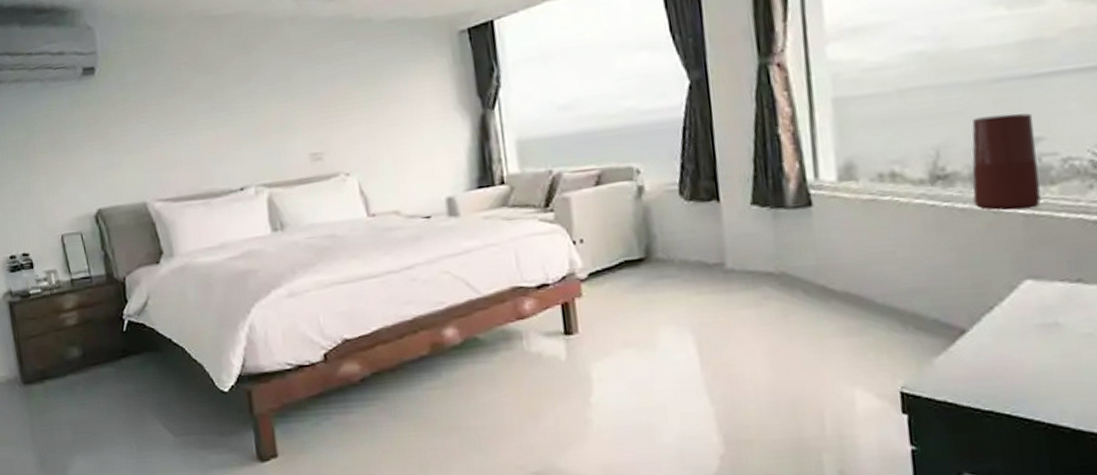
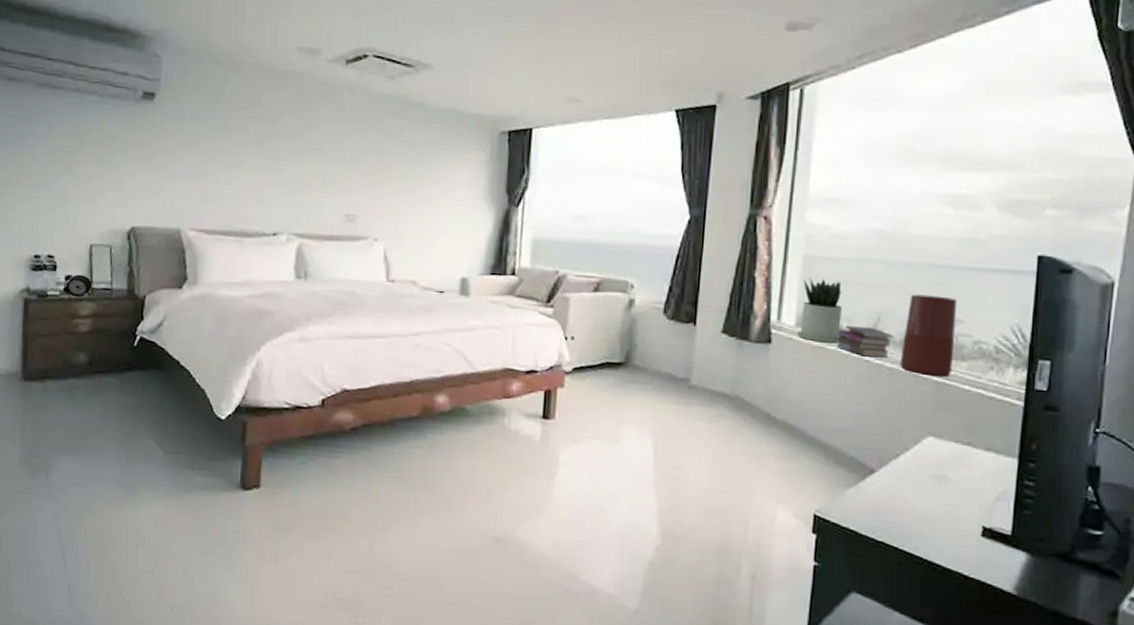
alarm clock: none [42,267,72,291] -> present [63,274,93,297]
planter: none [837,120,893,195] -> present [796,278,843,343]
books: none [889,166,960,202] -> present [835,326,893,358]

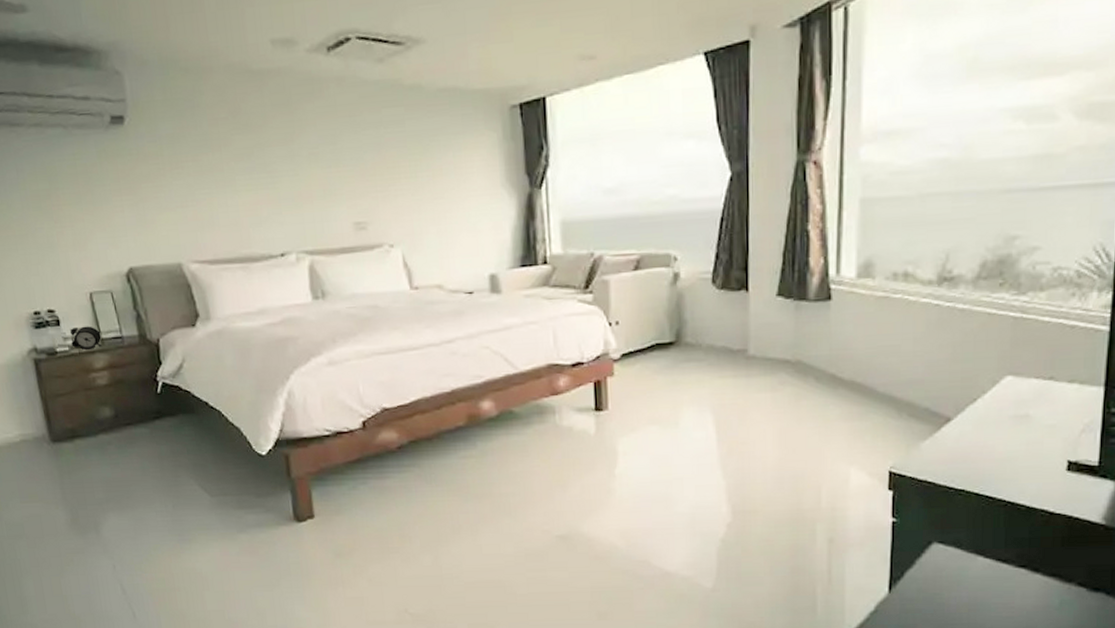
planter: present [796,278,843,343] -> none [857,222,906,292]
books: present [835,326,893,358] -> none [901,268,964,301]
vase: present [900,294,958,376] -> none [973,223,1034,312]

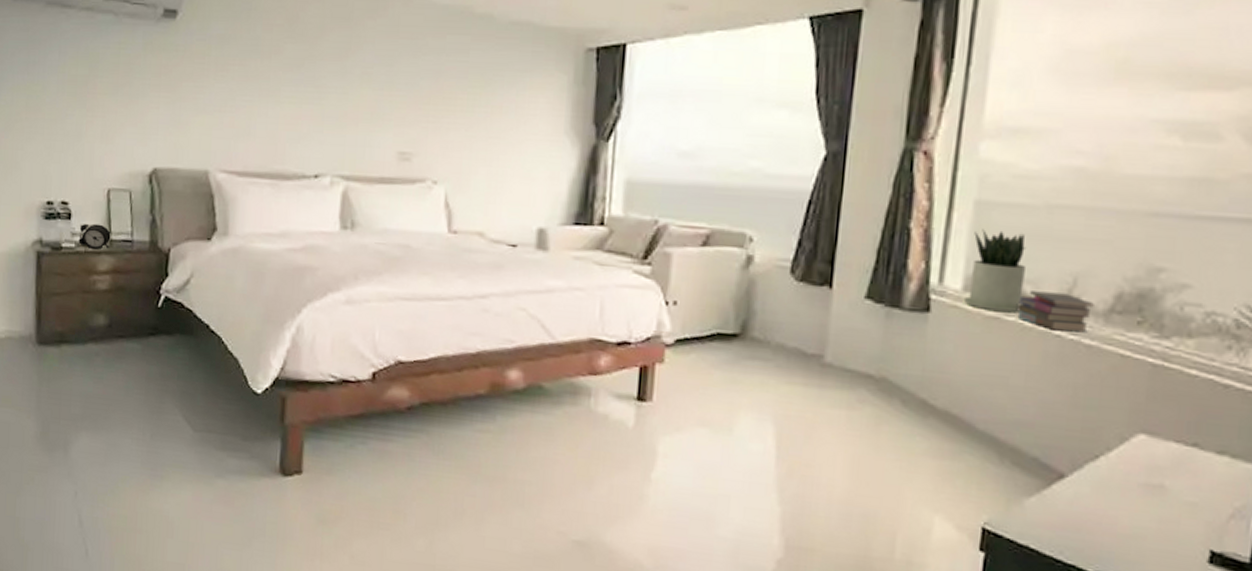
planter: none [857,222,906,292] -> present [963,229,1027,313]
books: none [901,268,964,301] -> present [1016,291,1094,333]

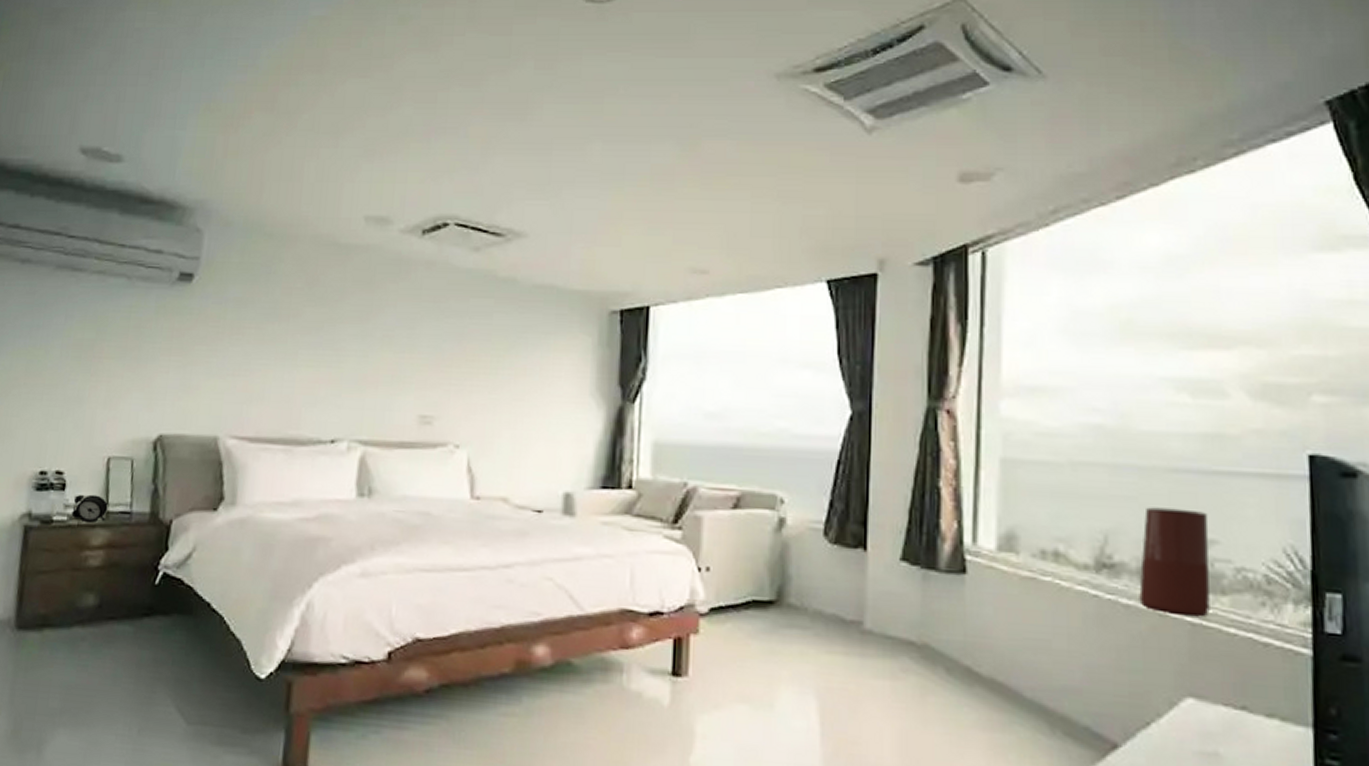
planter: present [963,229,1027,313] -> none [998,487,1056,573]
books: present [1016,291,1094,333] -> none [1051,549,1127,592]
vase: none [1102,251,1185,357] -> present [1139,507,1210,616]

